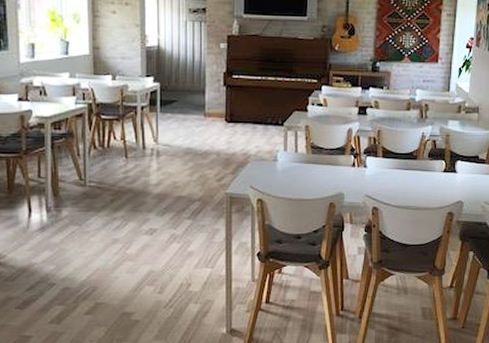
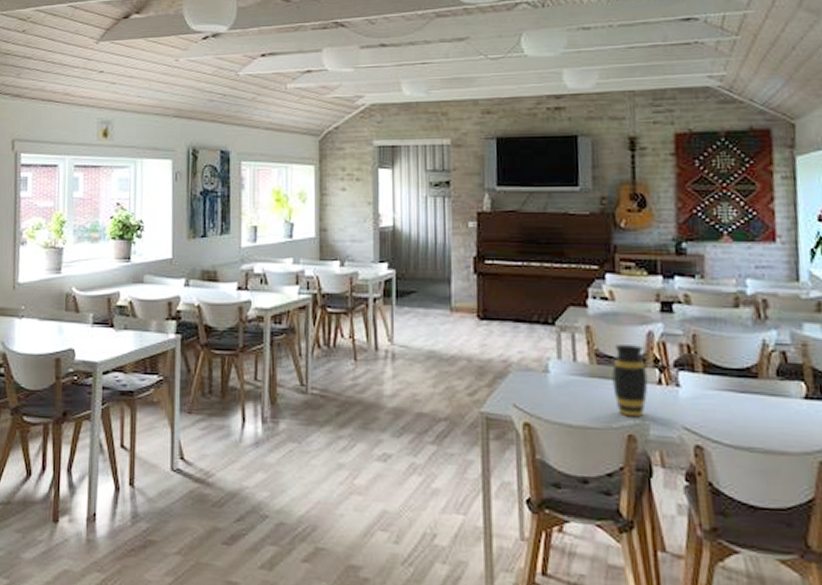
vase: none [322,139,346,191] -> present [612,345,648,418]

